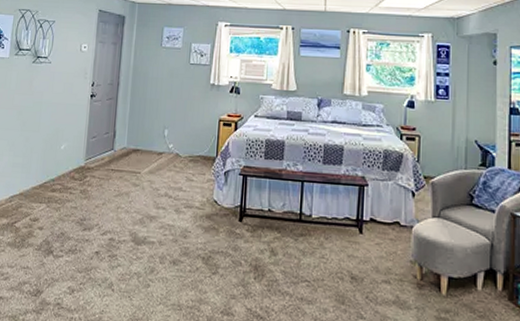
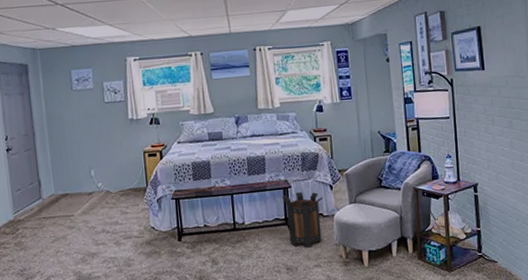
decorative basket: none [357,192,403,259] -> present [282,191,323,248]

